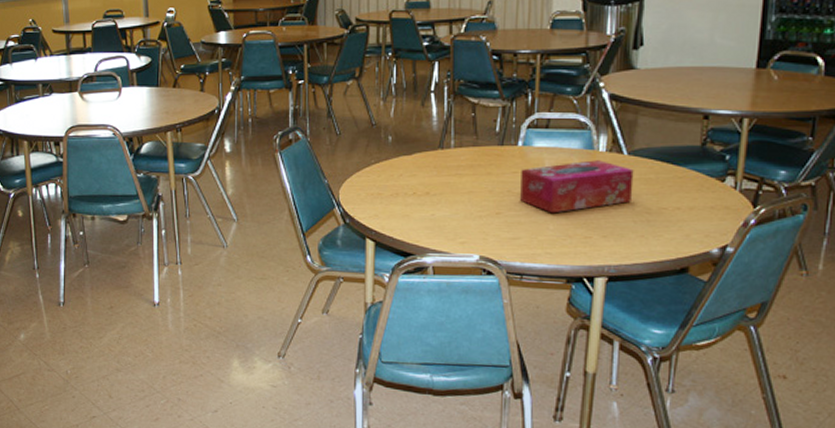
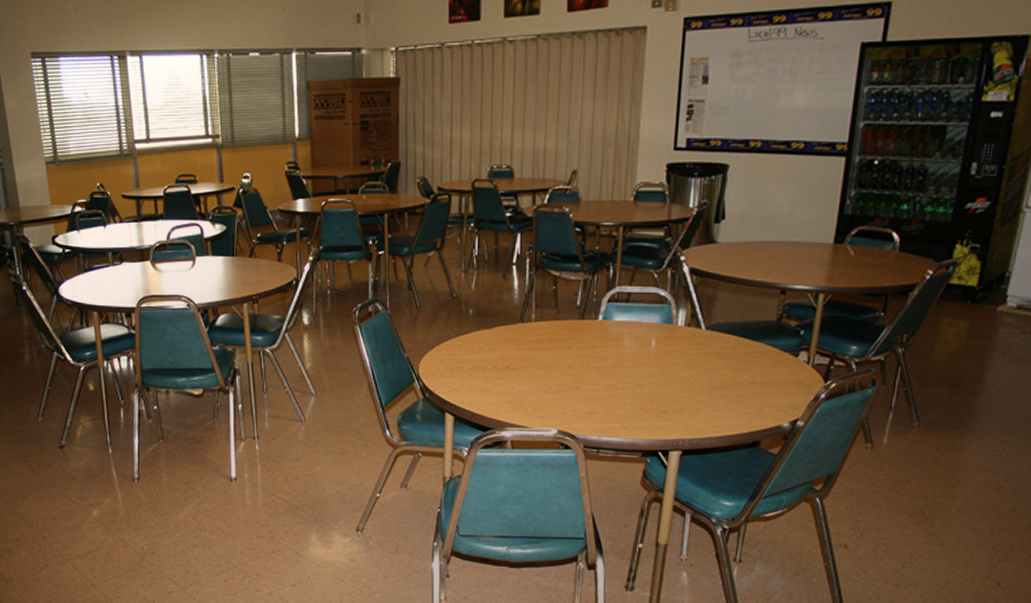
tissue box: present [520,160,634,214] -> none [599,335,711,388]

